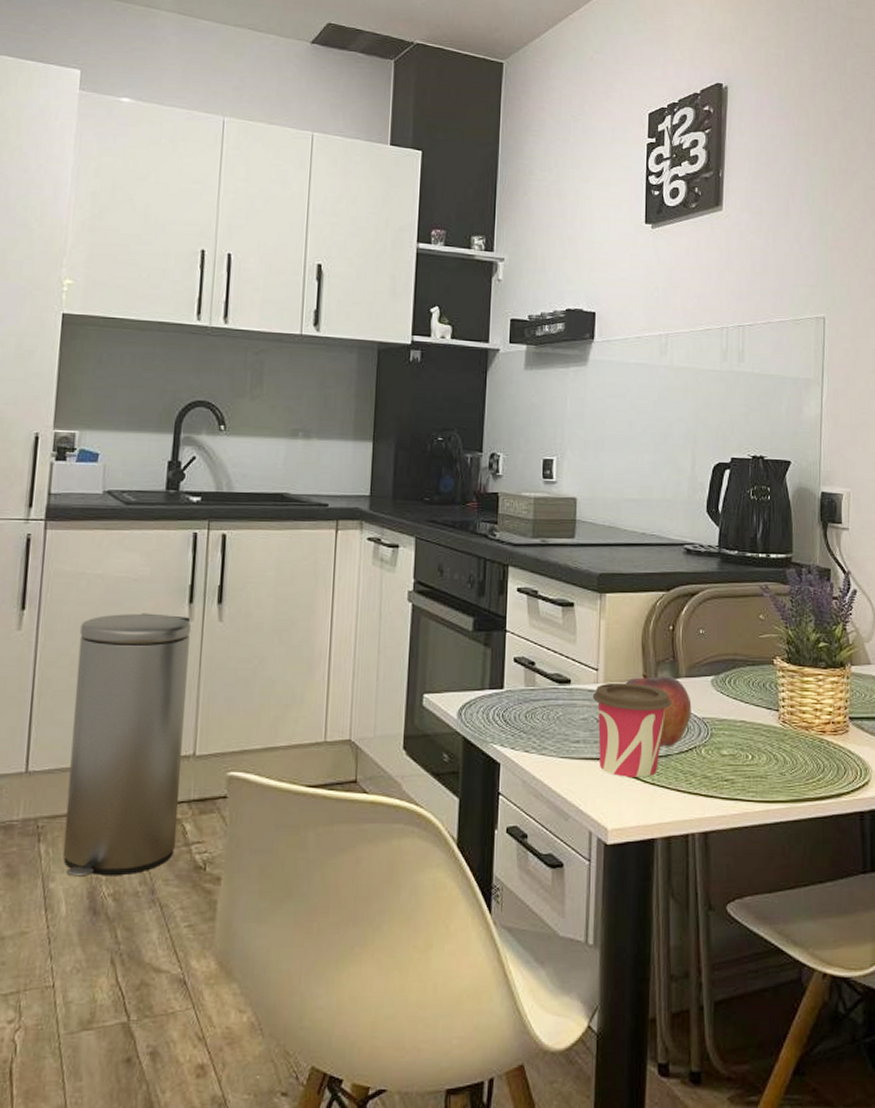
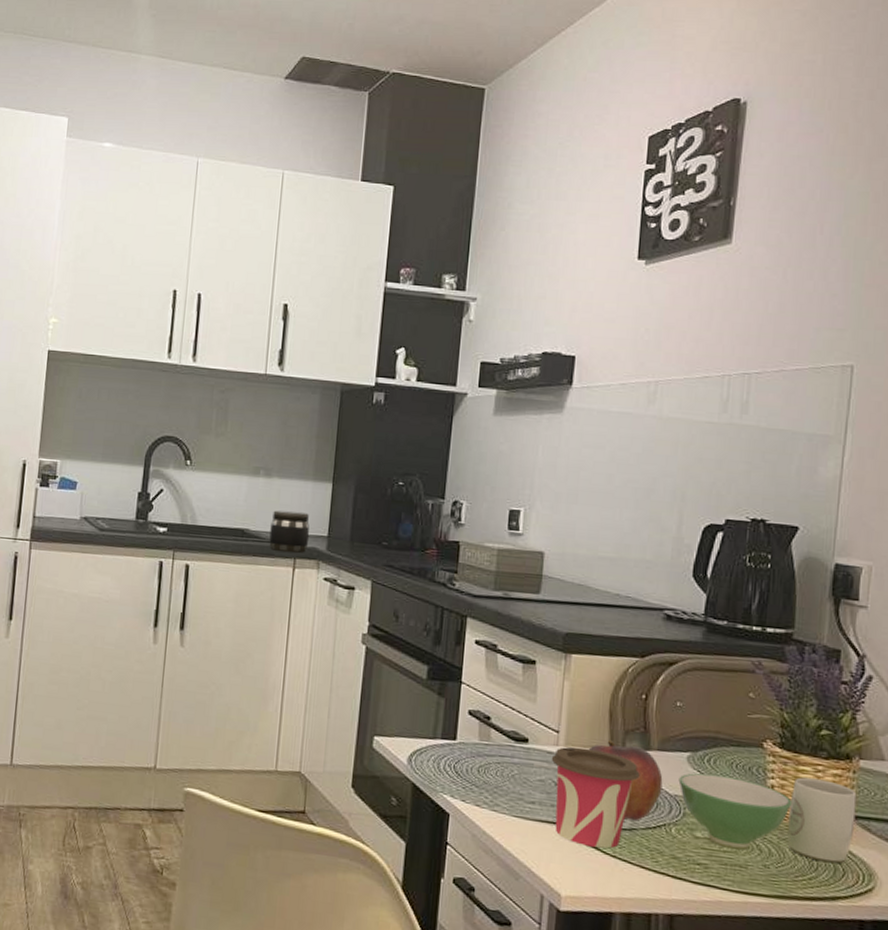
pedal bin: present [62,613,192,877] -> none [40,631,156,868]
jar: none [310,471,351,515] -> present [269,510,310,554]
bowl: none [705,694,801,762] -> present [678,773,793,851]
mug: none [798,687,851,763] -> present [787,777,857,864]

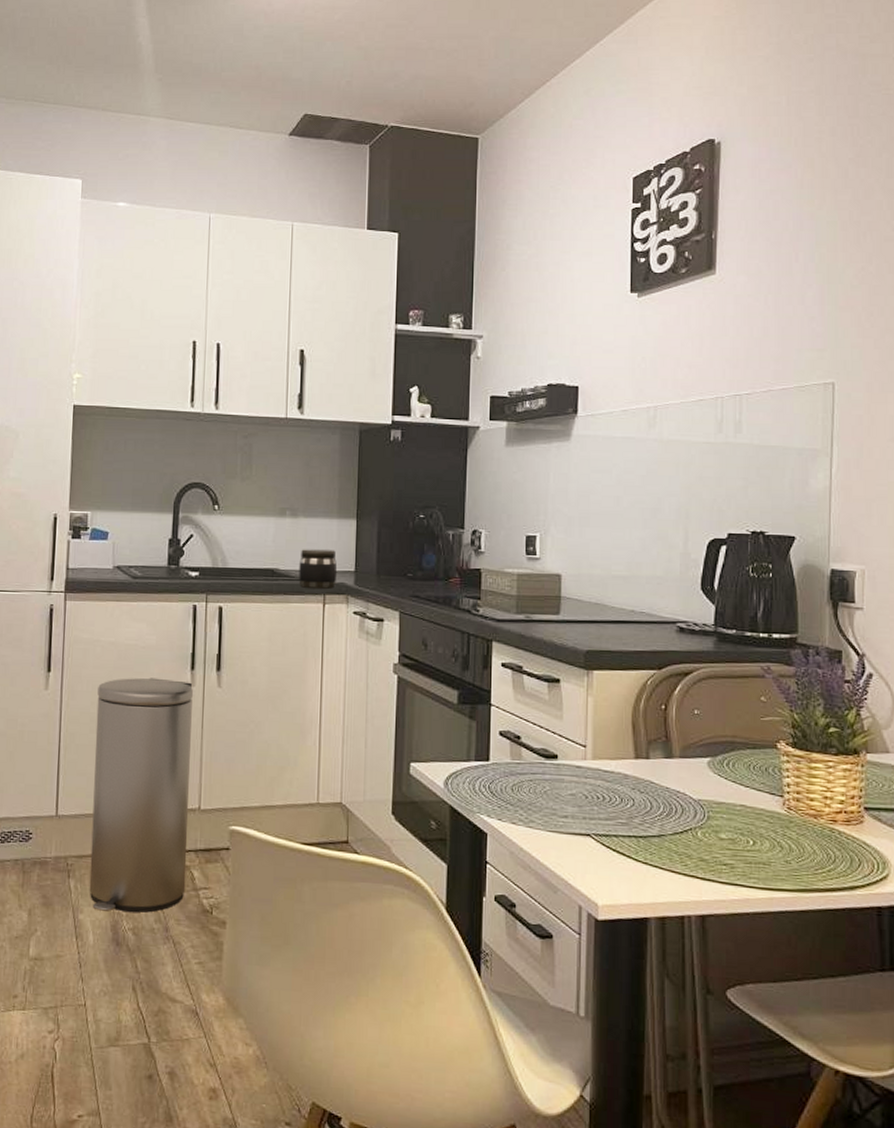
pedal bin: none [40,631,156,868] -> present [89,677,194,913]
cup: present [551,746,640,849] -> none [580,760,665,856]
fruit: present [588,739,663,821] -> none [614,750,686,828]
bowl: present [678,773,793,851] -> none [701,776,808,848]
mug: present [787,777,857,864] -> none [805,774,867,855]

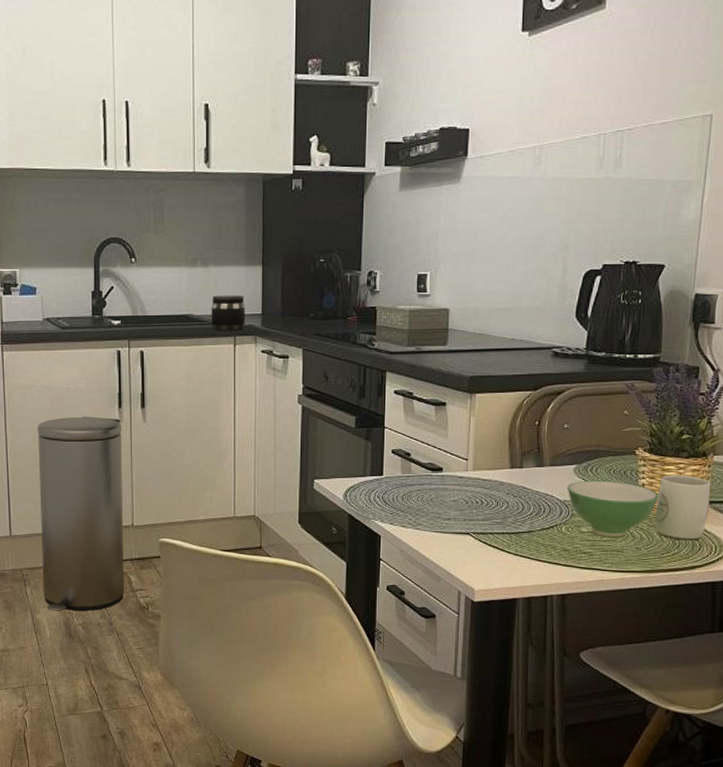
bowl: none [701,776,808,848] -> present [567,480,660,538]
mug: none [805,774,867,855] -> present [655,475,711,541]

